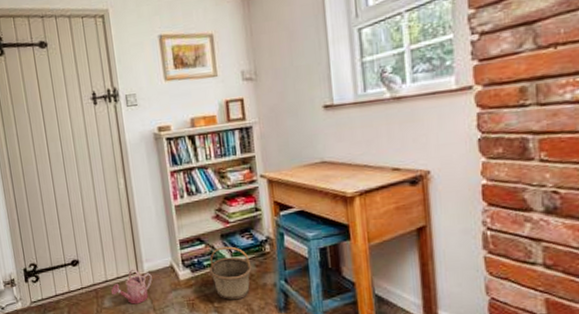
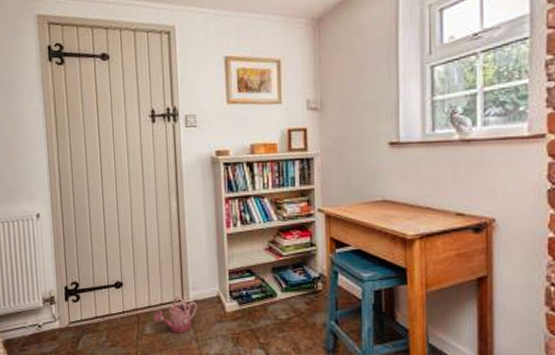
basket: present [209,246,252,300] -> none [258,281,302,338]

